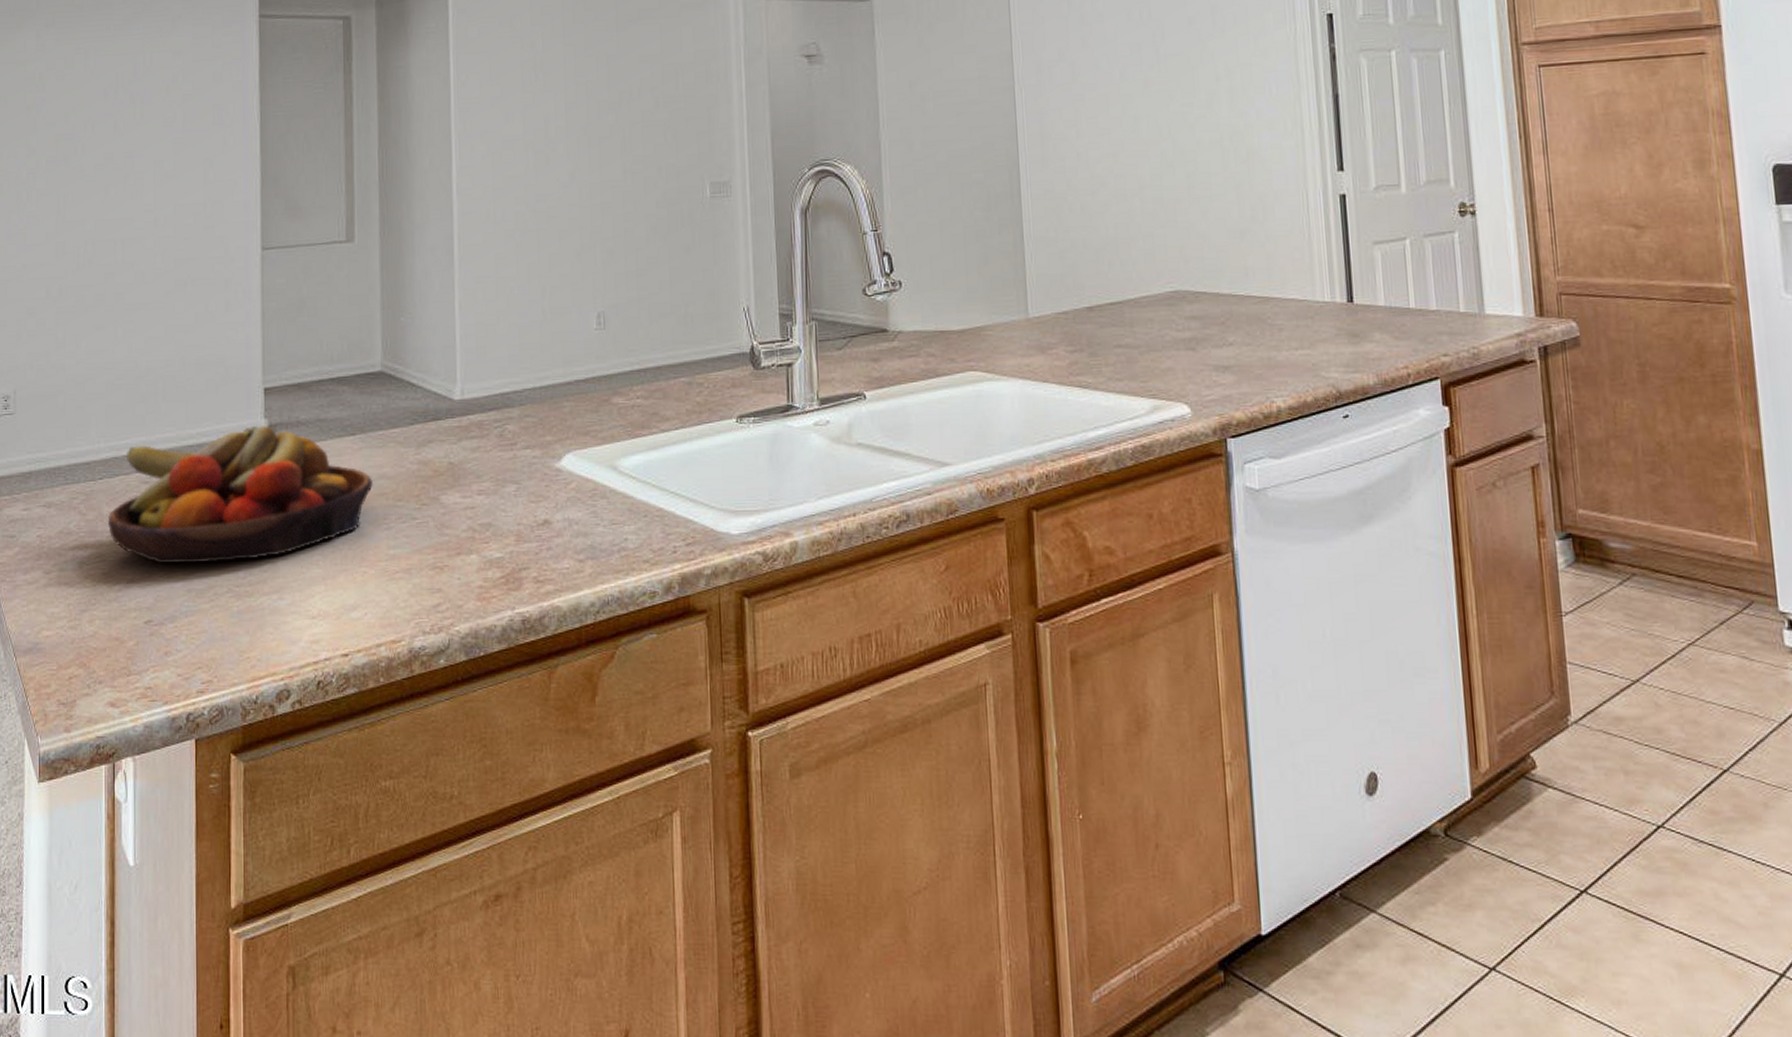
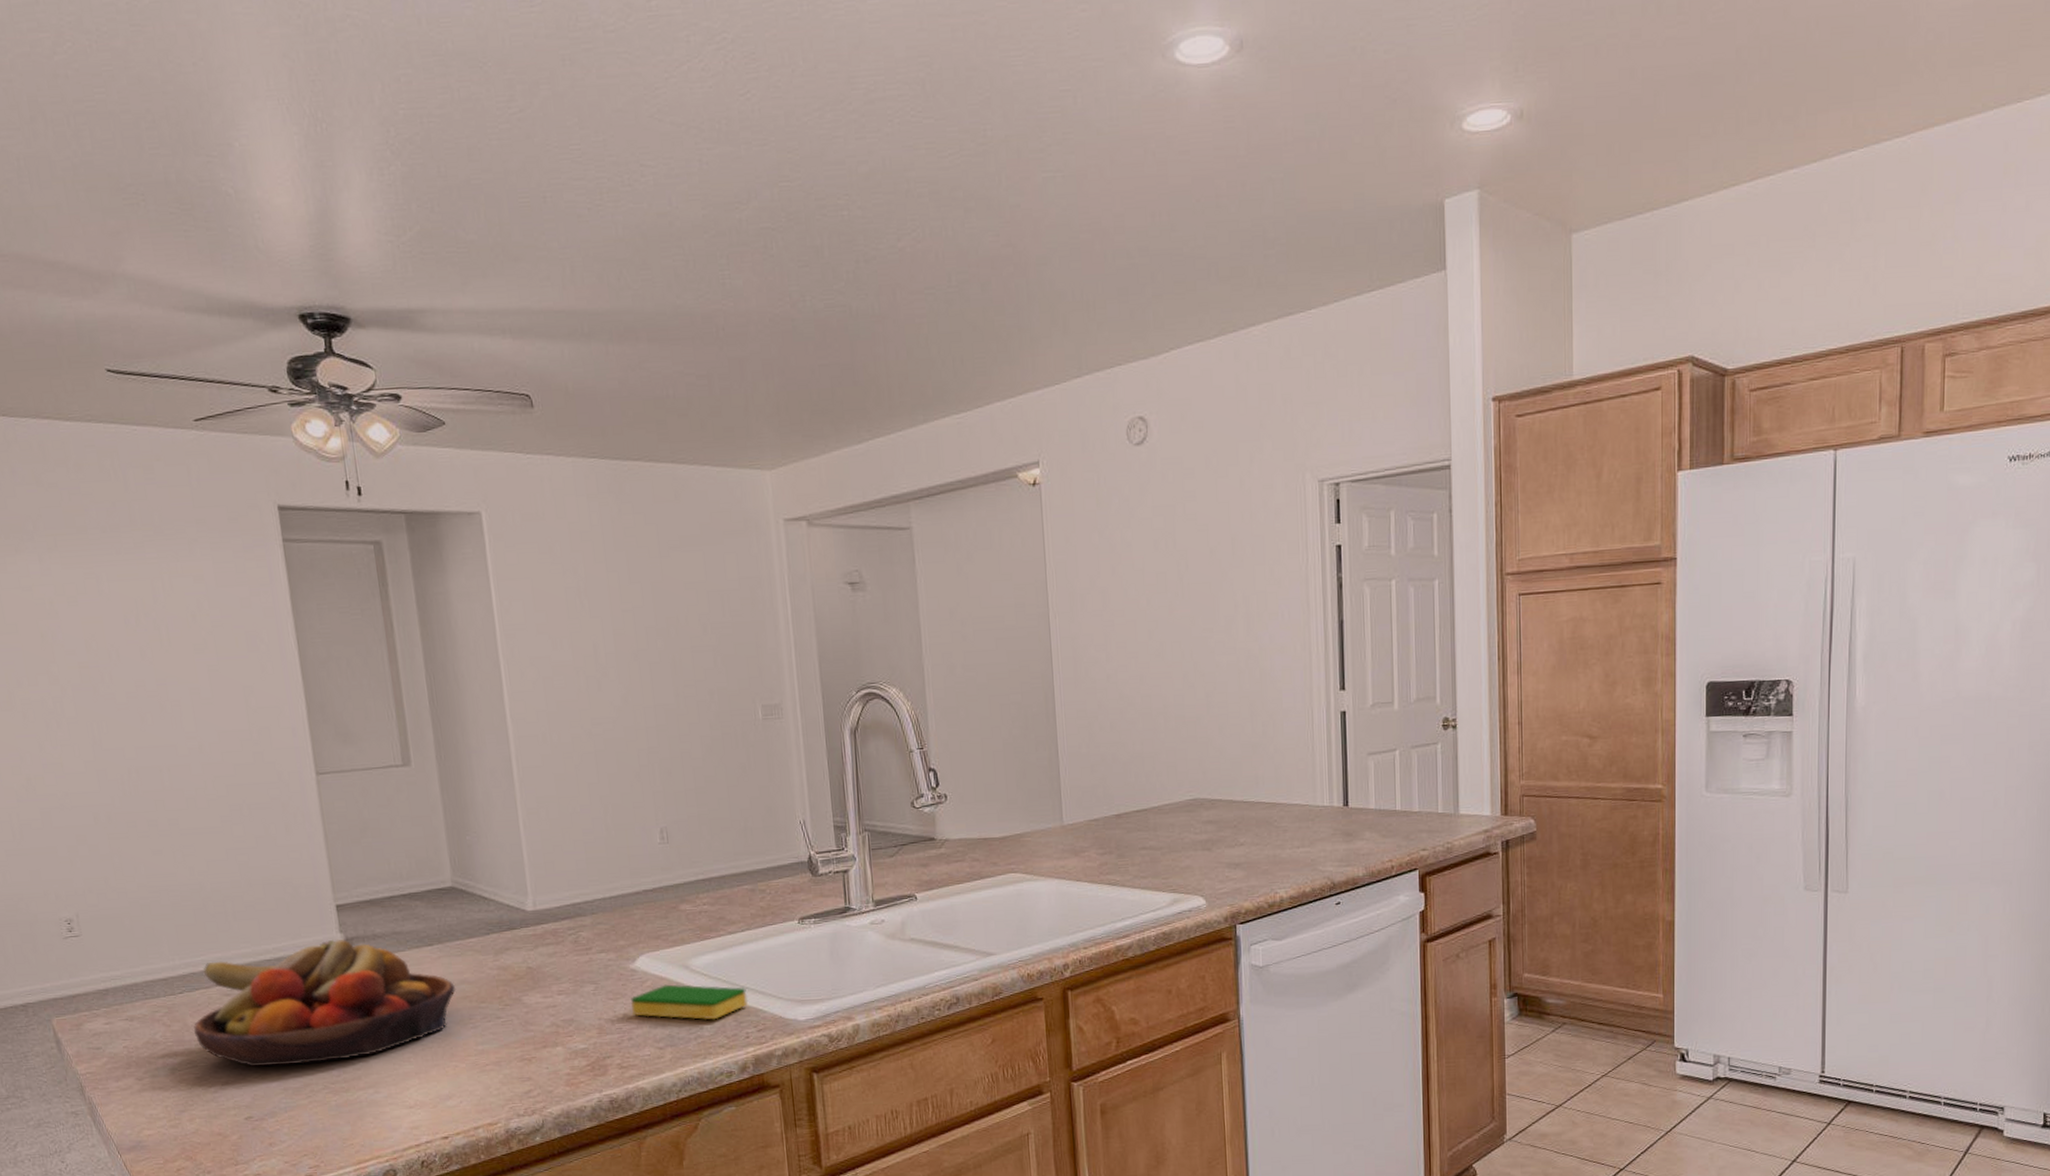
dish sponge: none [553,487,677,530] -> present [631,984,748,1020]

